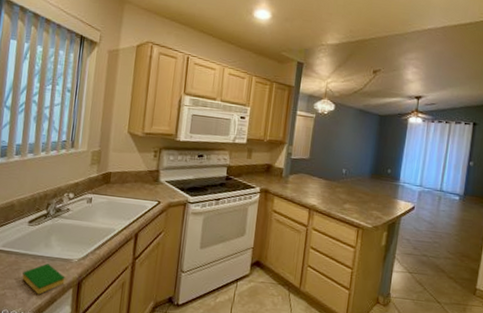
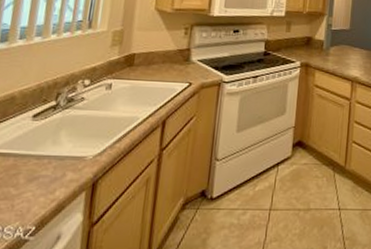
dish sponge: present [22,263,65,295] -> none [21,164,77,203]

